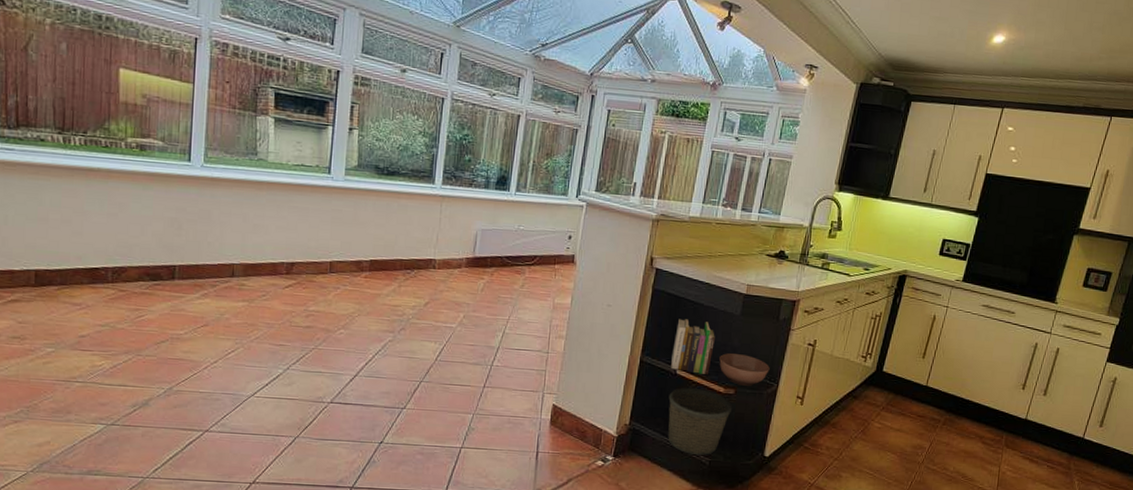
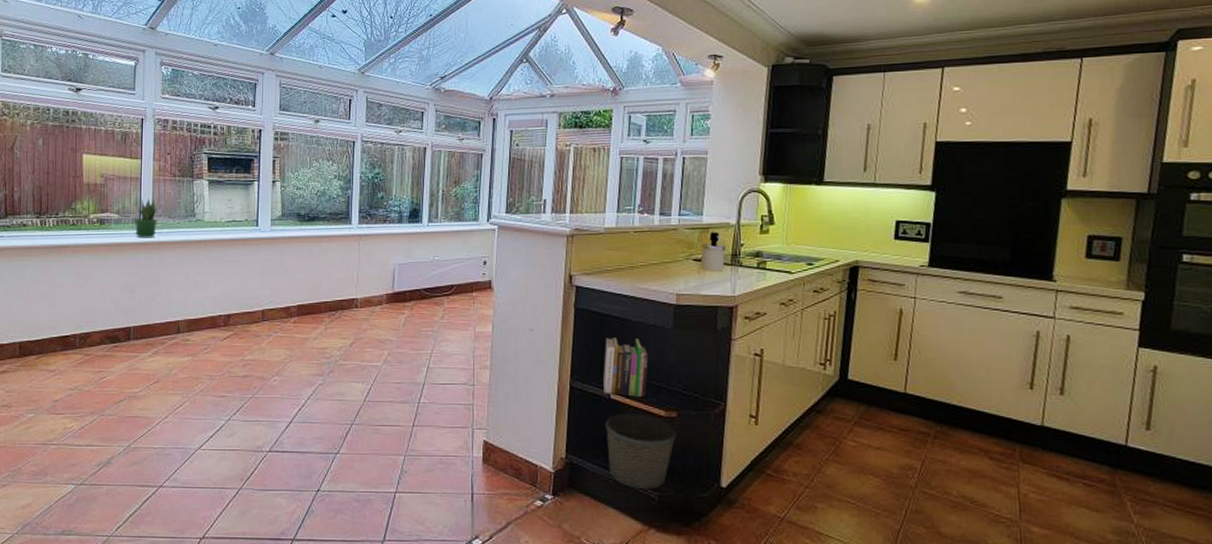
planter: none [183,127,214,173] -> present [134,198,159,238]
bowl: present [719,353,770,386] -> none [656,370,714,407]
soap dispenser: none [771,231,797,268] -> present [700,231,726,271]

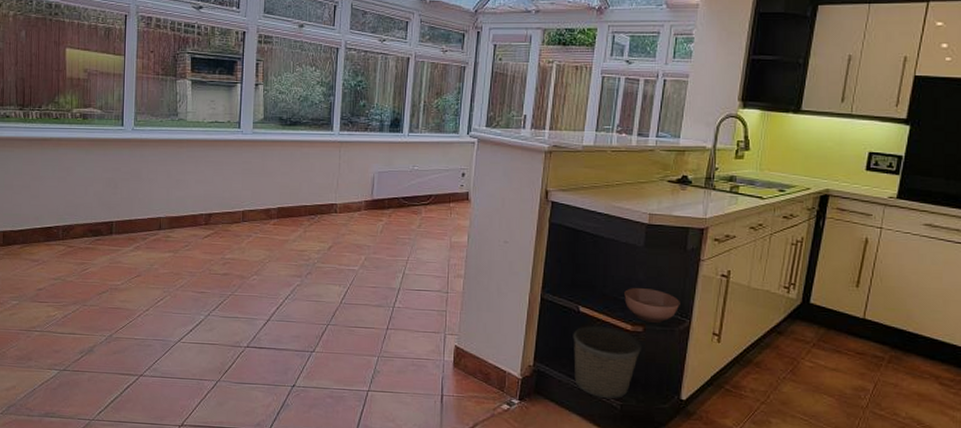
planter: present [134,198,159,238] -> none [117,95,142,135]
books: present [603,337,648,397] -> none [573,253,618,311]
bowl: none [656,370,714,407] -> present [624,287,680,323]
soap dispenser: present [700,231,726,271] -> none [674,154,700,194]

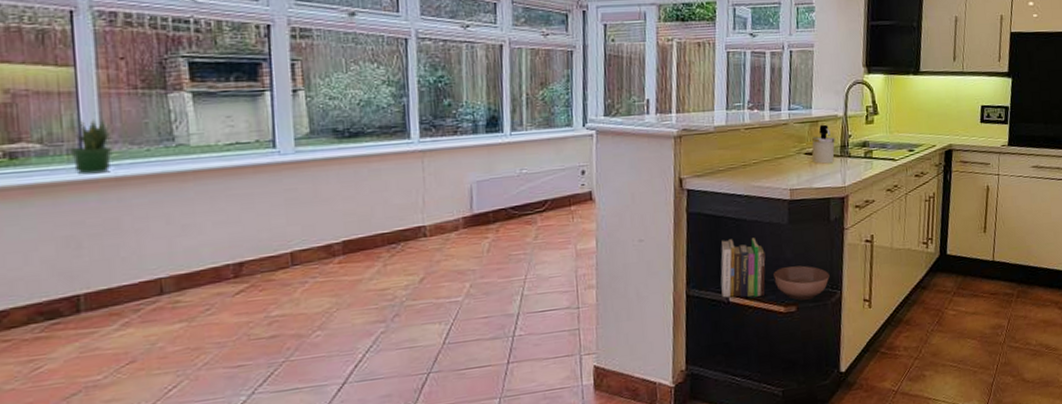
planter: none [117,95,142,135] -> present [70,119,113,175]
books: none [573,253,618,311] -> present [720,238,766,298]
basket: present [573,325,641,399] -> none [725,312,797,389]
soap dispenser: none [674,154,700,194] -> present [811,124,835,164]

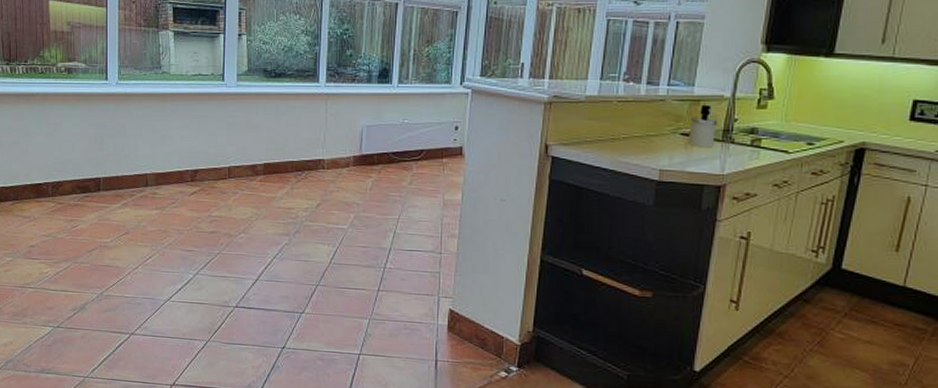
planter: present [70,119,113,175] -> none [101,48,126,89]
books: present [720,238,766,298] -> none [576,212,625,275]
bowl: present [773,265,830,301] -> none [632,249,694,288]

